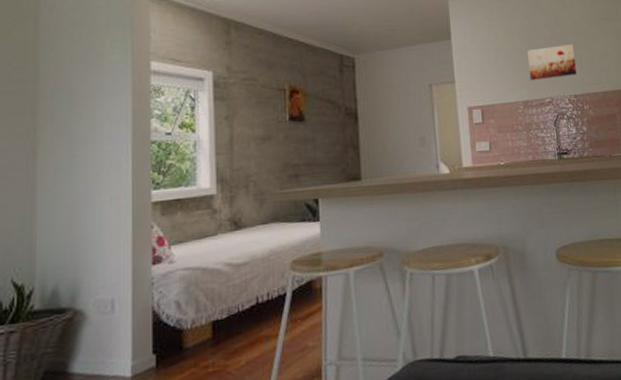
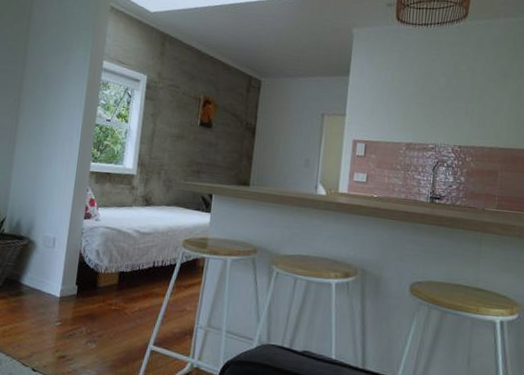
wall art: present [527,44,577,80] -> none [417,95,469,127]

